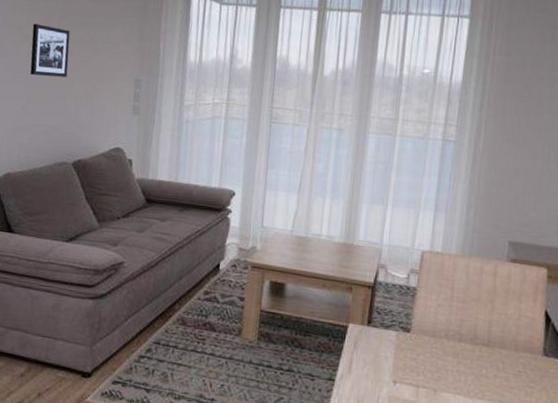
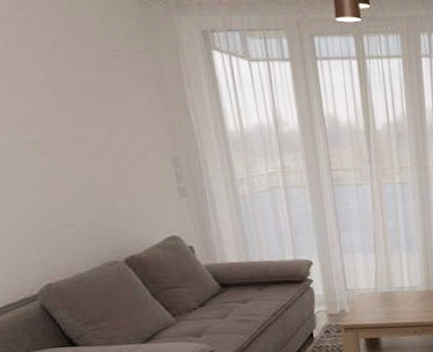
picture frame: present [30,23,70,78] -> none [20,104,87,167]

